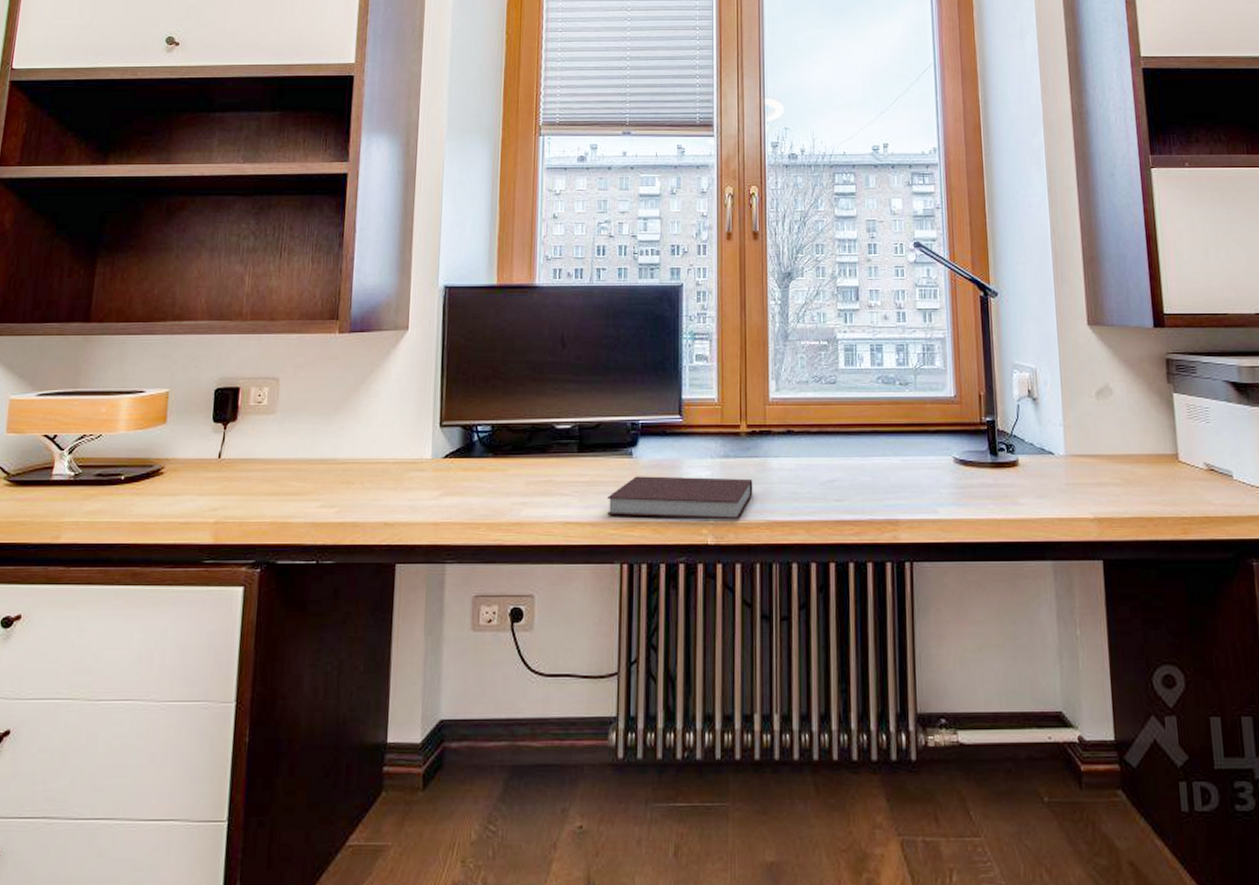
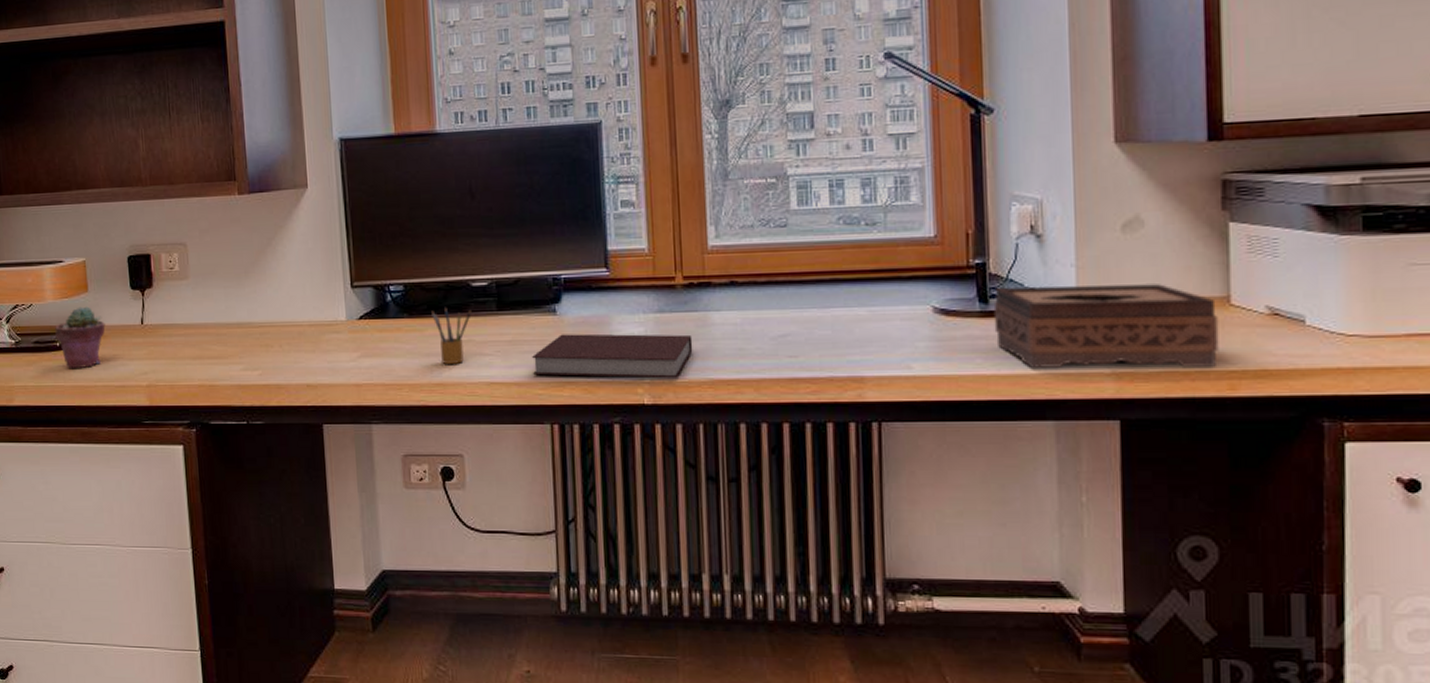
potted succulent: none [121,438,179,504] -> present [55,306,106,369]
pencil box: none [515,448,554,503] -> present [431,307,471,364]
tissue box: none [1001,441,1173,514] -> present [993,284,1219,368]

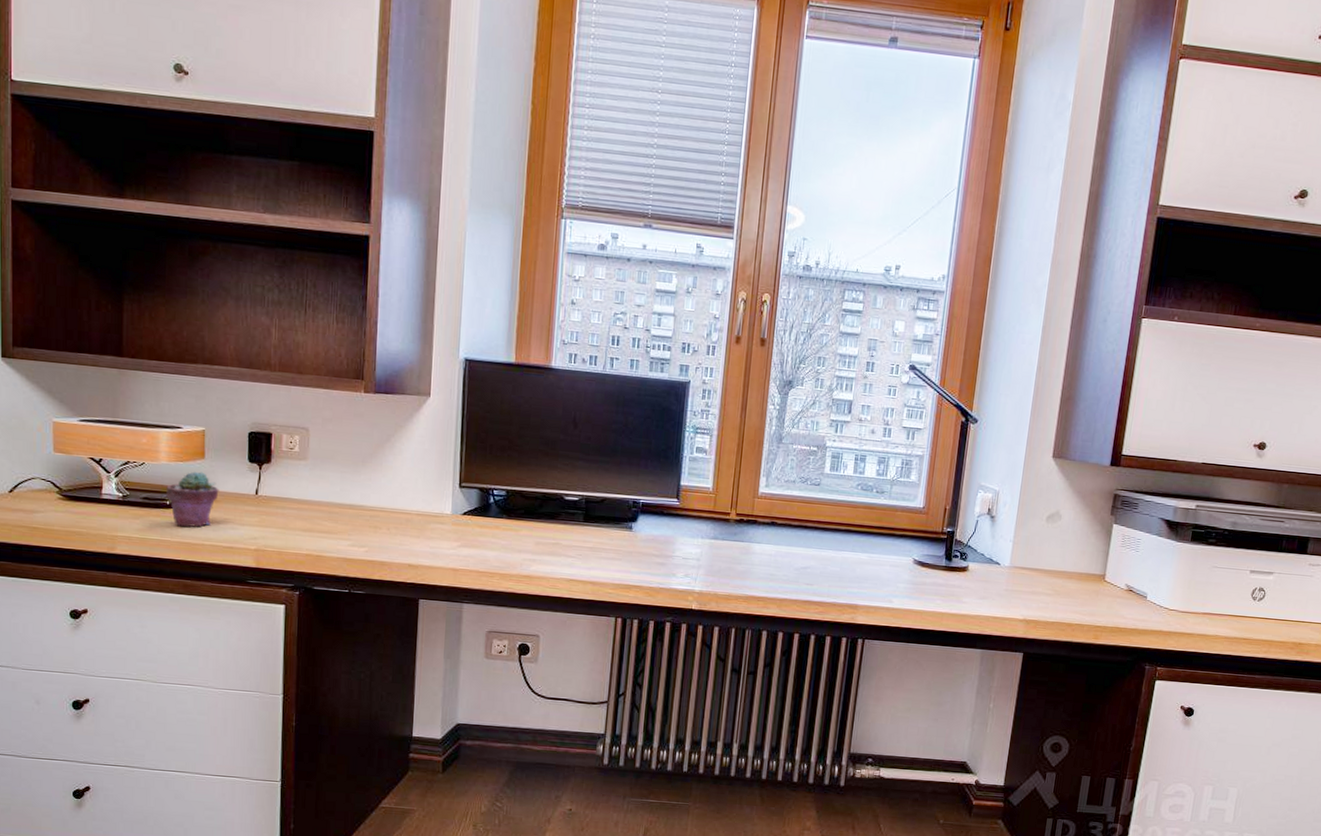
pencil box: present [431,307,471,364] -> none [527,513,562,561]
notebook: present [531,333,693,379] -> none [606,547,737,592]
tissue box: present [993,284,1219,368] -> none [952,550,1096,622]

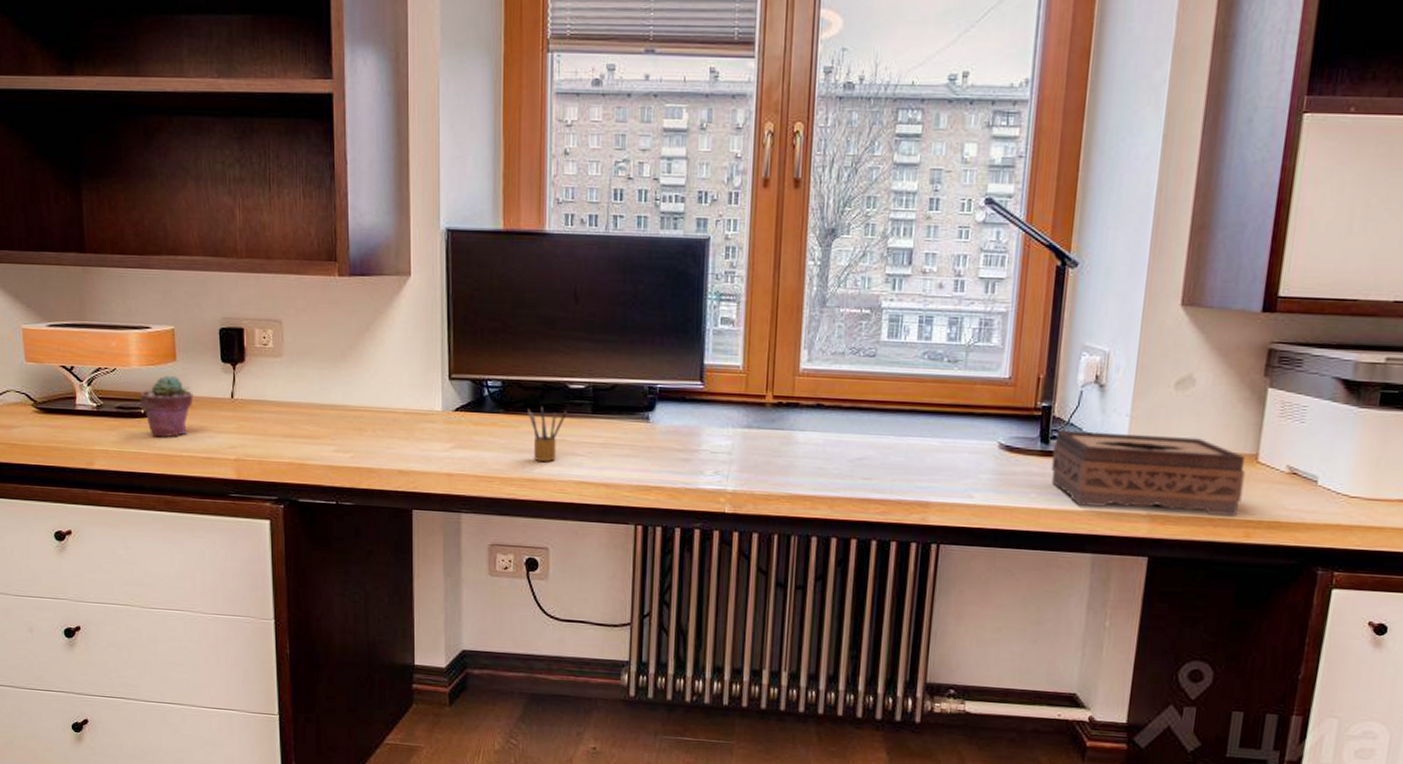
pencil box: none [527,513,562,561] -> present [528,406,567,462]
tissue box: none [952,550,1096,622] -> present [1050,429,1246,516]

